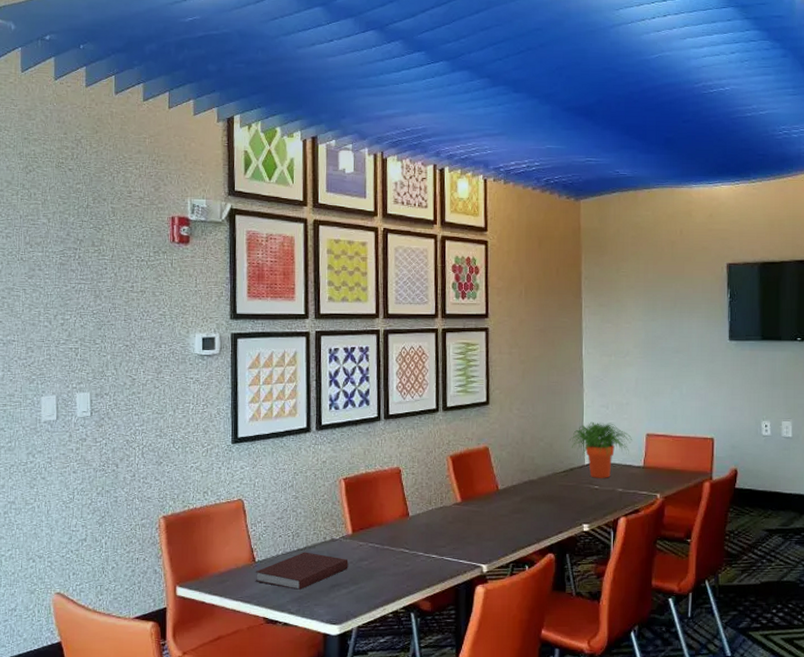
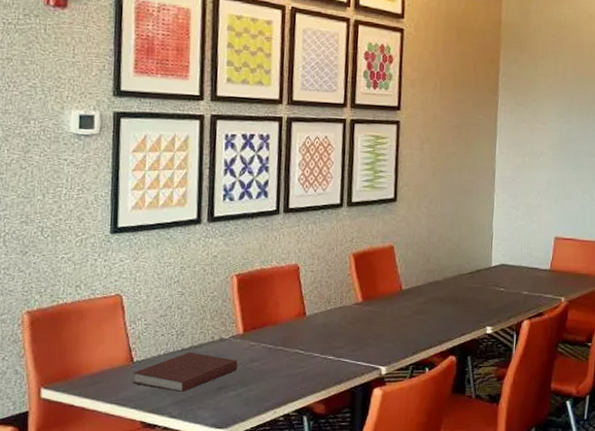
potted plant: present [570,421,633,478] -> none [478,222,541,281]

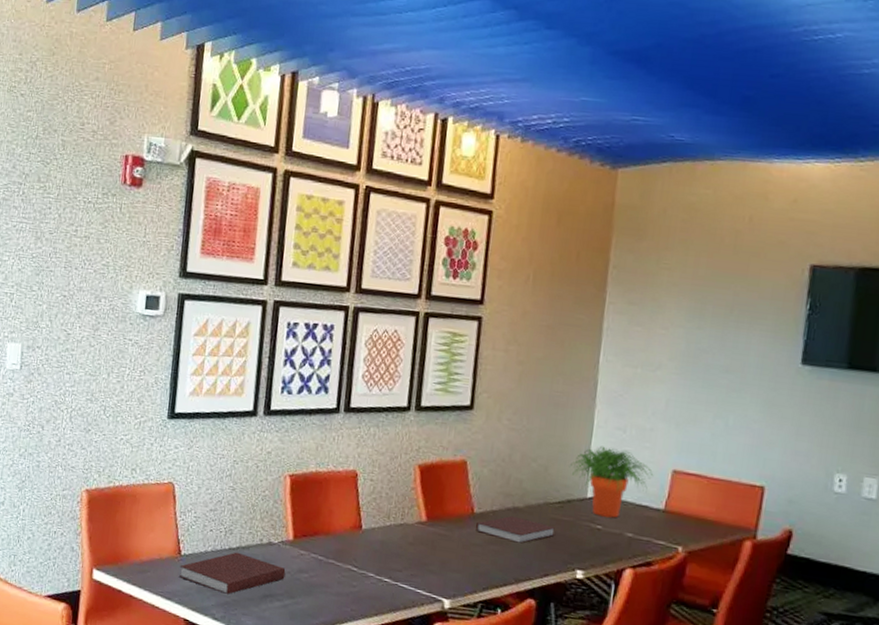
notebook: none [404,288,468,311] -> present [476,515,555,543]
potted plant: none [478,222,541,281] -> present [571,445,654,518]

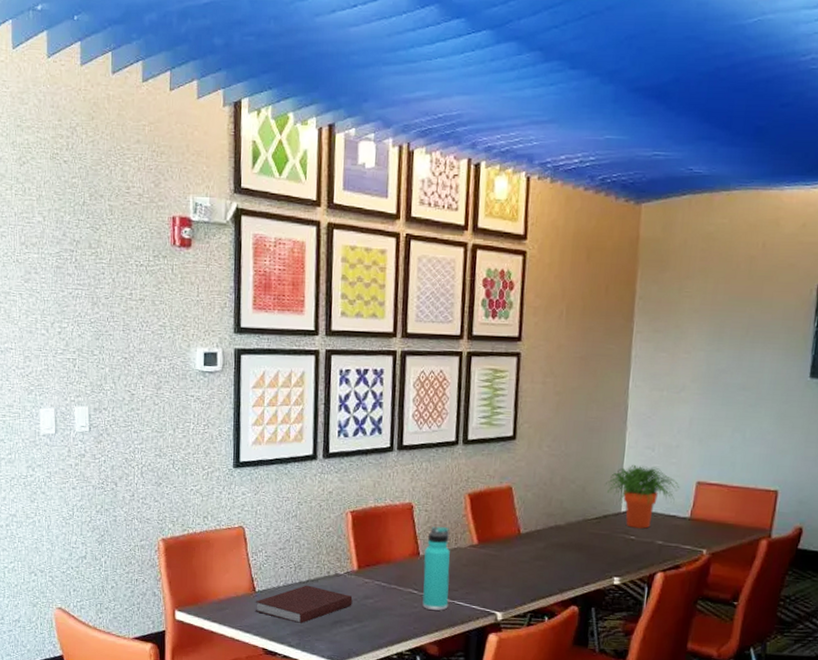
thermos bottle: none [362,497,397,593] -> present [422,526,450,611]
notebook: present [476,515,555,543] -> none [523,533,593,557]

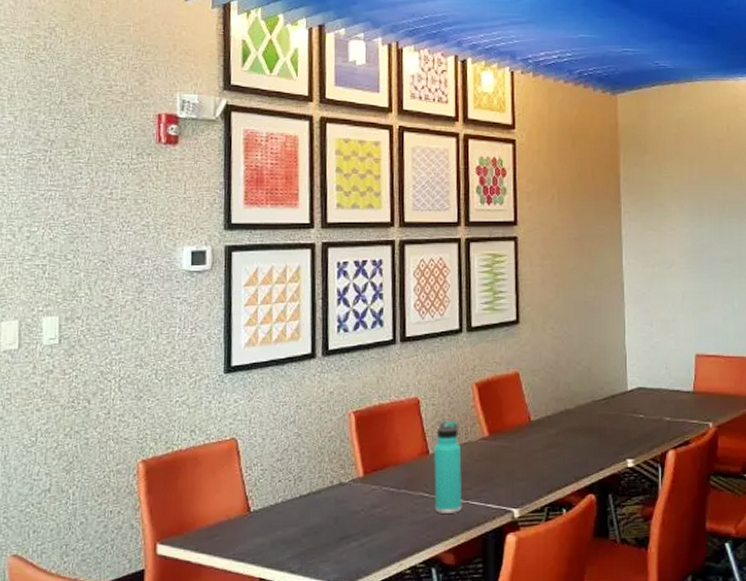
notebook: present [255,585,353,623] -> none [250,499,359,544]
potted plant: present [606,464,680,529] -> none [610,341,681,406]

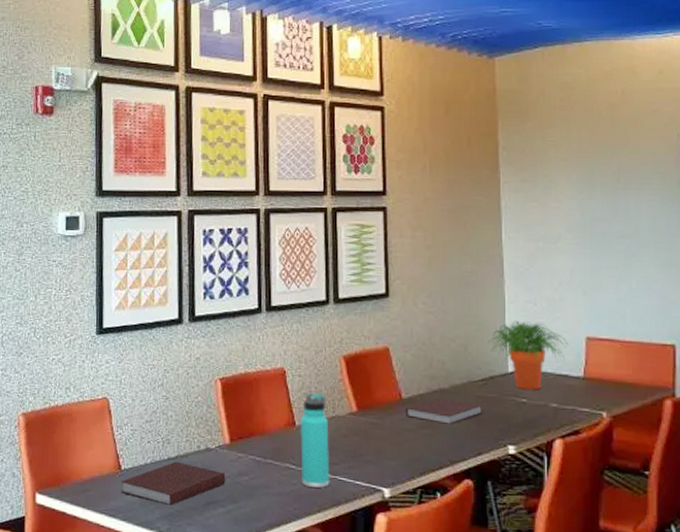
notebook: none [250,499,359,544] -> present [121,461,226,505]
notebook: none [535,418,604,443] -> present [406,397,482,424]
potted plant: none [610,341,681,406] -> present [489,320,569,390]

